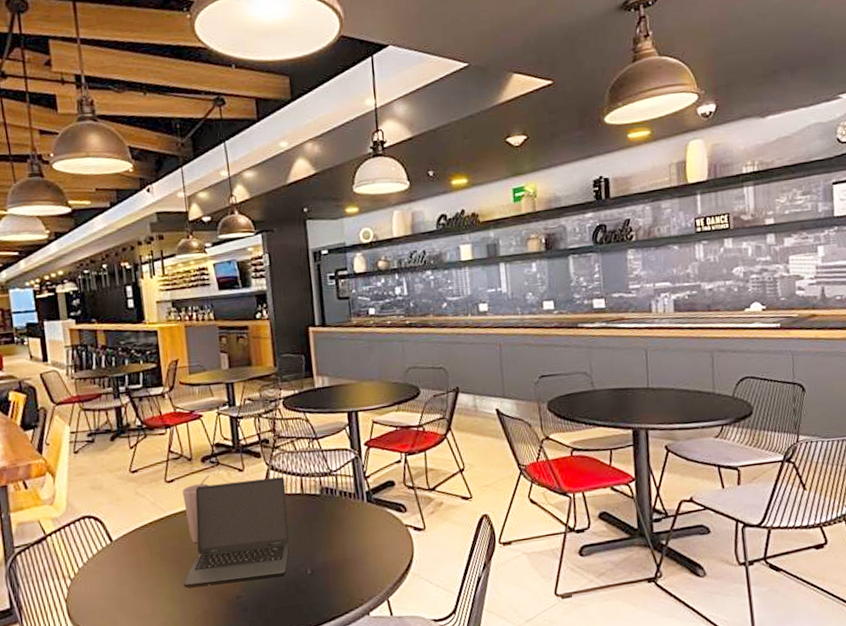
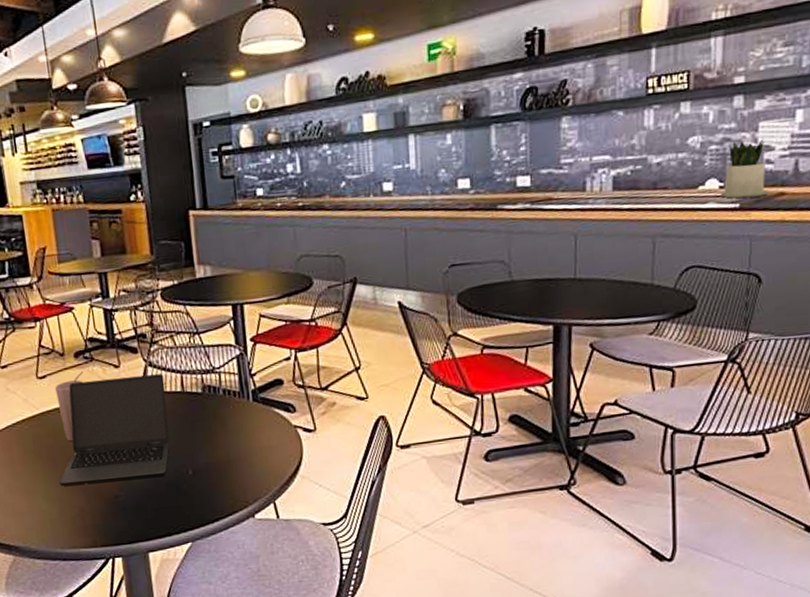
planter: none [763,270,803,320] -> present [720,139,769,199]

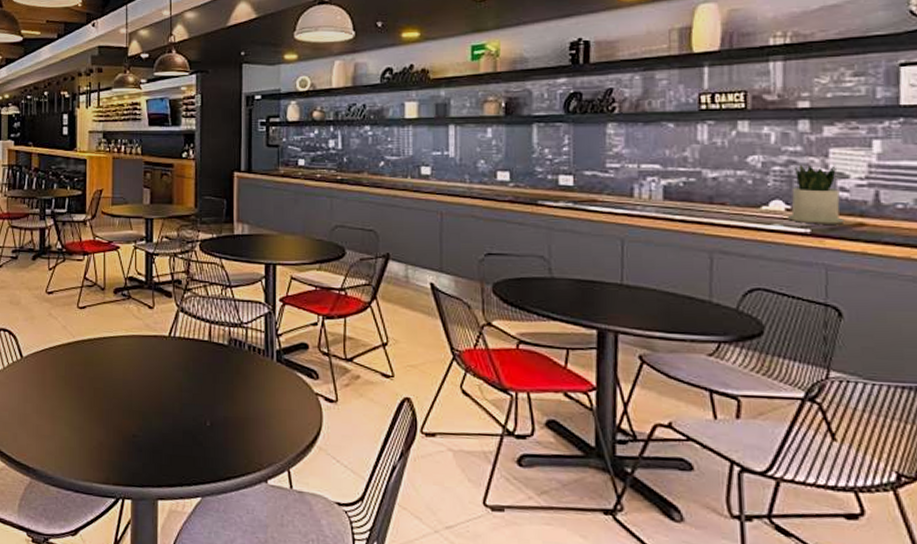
cup: present [55,371,84,442] -> none [92,308,120,374]
laptop: present [60,374,170,486] -> none [84,317,193,423]

